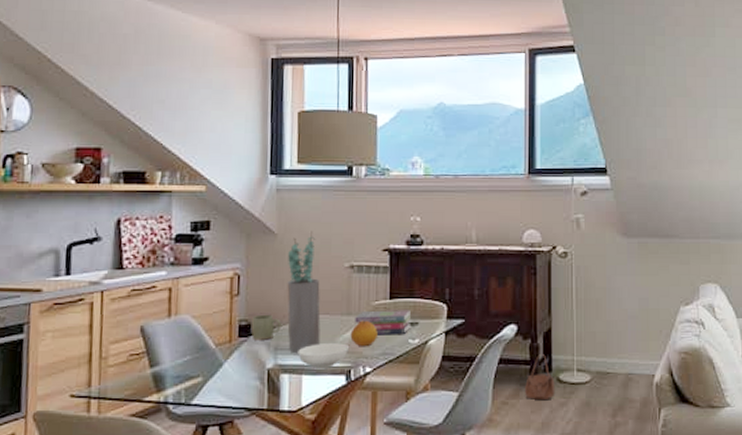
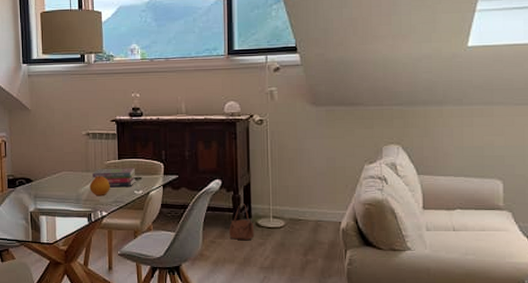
mug: present [250,314,281,340] -> none [16,171,38,190]
vase: present [286,230,321,354] -> none [40,106,67,201]
bowl: present [298,343,350,370] -> none [51,193,90,213]

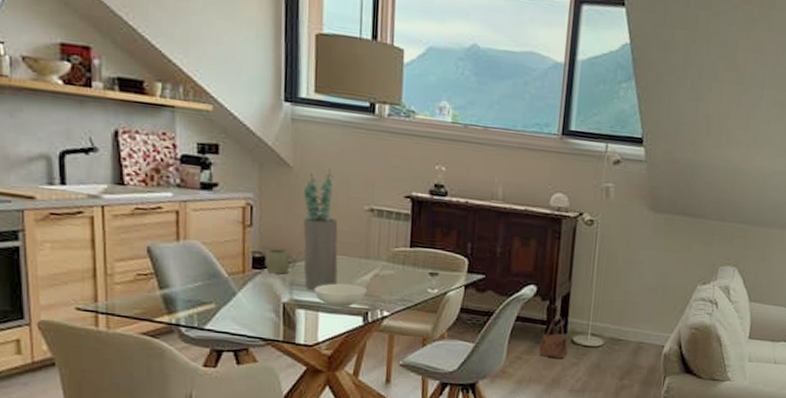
mug: none [16,171,38,190] -> present [265,248,297,274]
vase: none [40,106,67,201] -> present [303,167,338,291]
bowl: none [51,193,90,213] -> present [314,283,368,309]
fruit: present [89,176,110,195] -> none [368,265,396,291]
books: present [92,168,135,188] -> none [373,256,431,284]

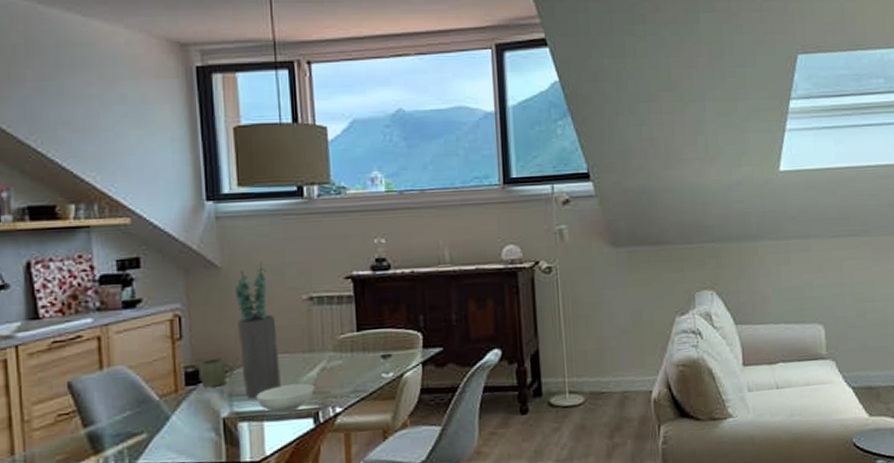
handbag: present [538,316,569,359] -> none [513,378,547,428]

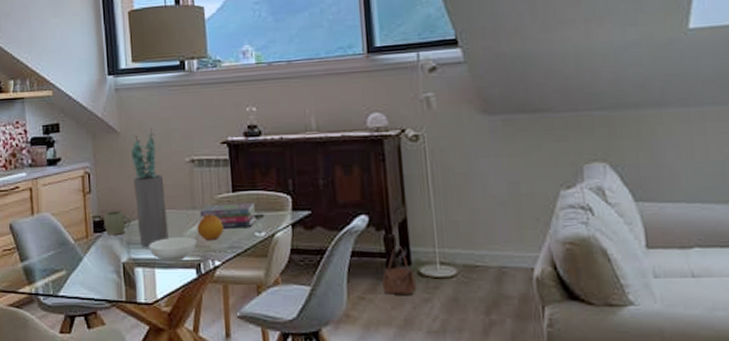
fruit: none [315,356,346,385] -> present [197,214,224,240]
books: none [319,341,383,372] -> present [200,202,255,229]
handbag: none [513,378,547,428] -> present [381,246,417,296]

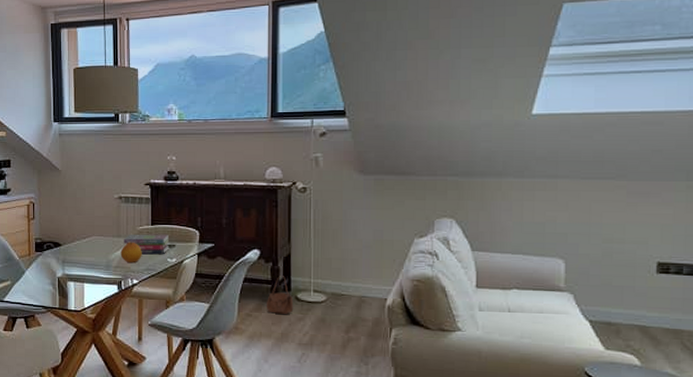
mug: present [103,210,132,235] -> none [44,234,67,255]
vase: present [131,127,169,248] -> none [70,168,97,267]
bowl: present [149,237,198,263] -> none [80,259,120,280]

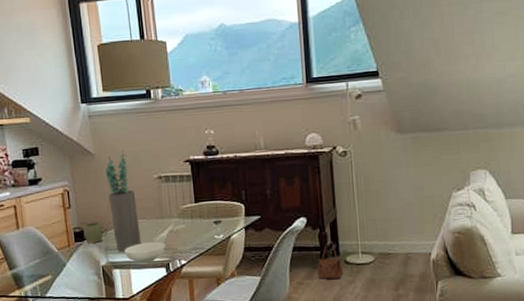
mug: none [44,234,67,255] -> present [83,222,108,244]
vase: none [70,168,97,267] -> present [106,149,141,253]
bowl: none [80,259,120,280] -> present [124,242,166,264]
fruit: present [120,242,142,262] -> none [165,221,188,243]
books: present [124,234,169,255] -> none [168,210,215,234]

